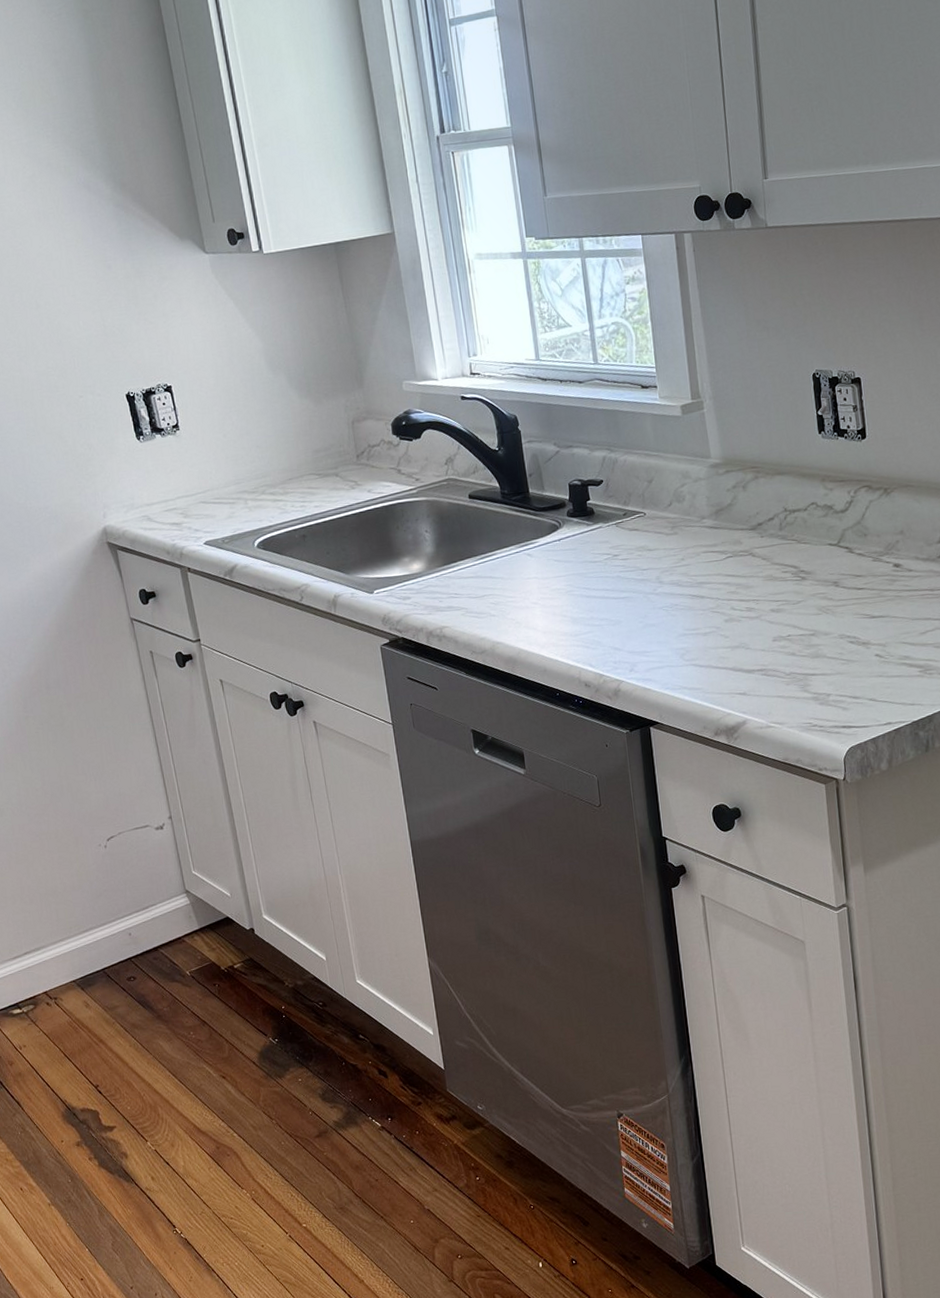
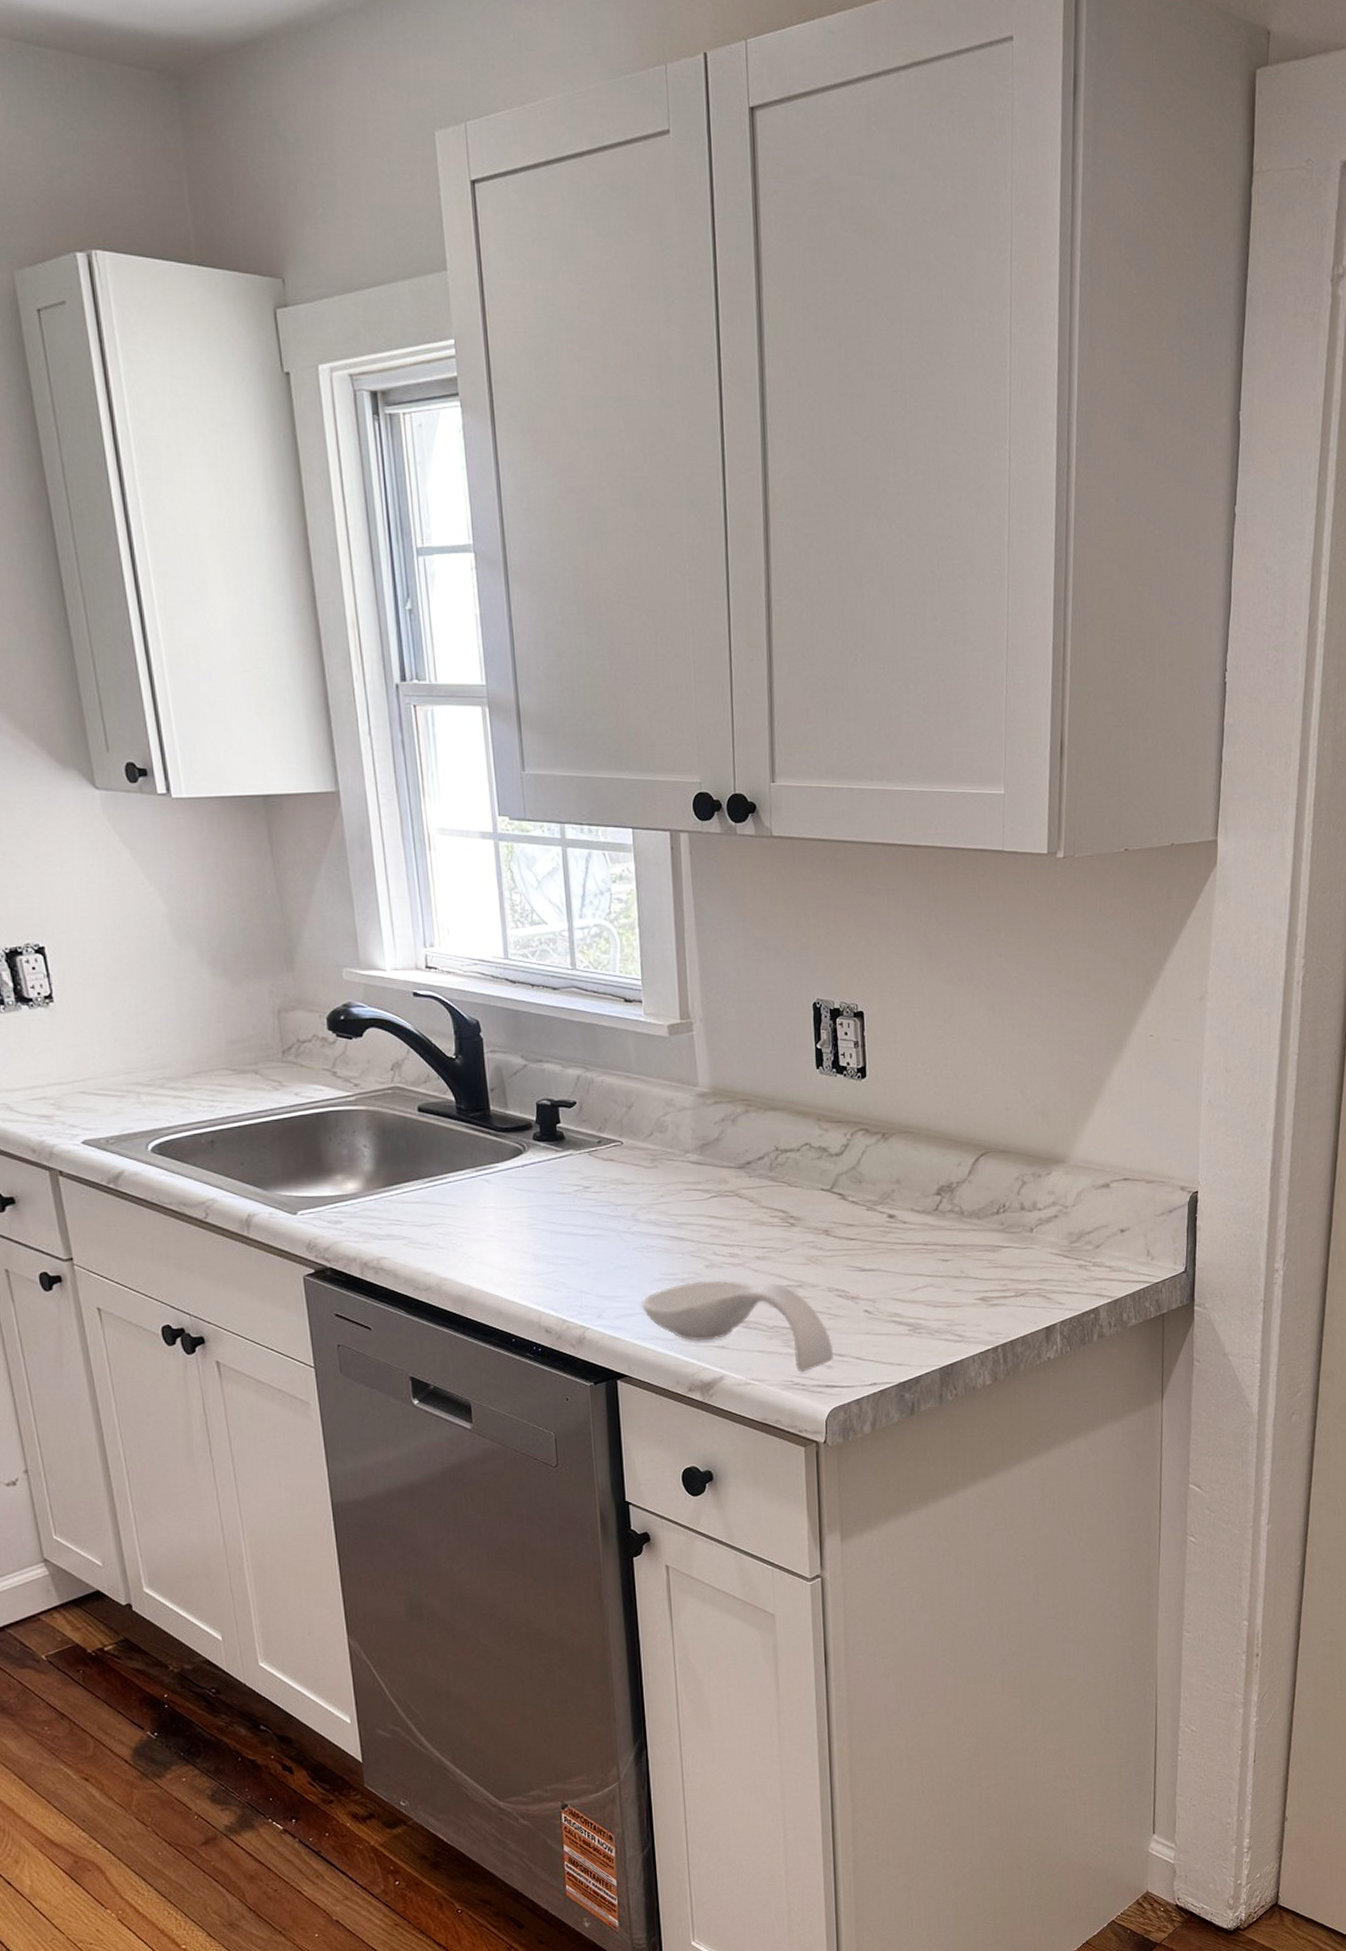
spoon rest: none [668,632,849,715] -> present [641,1280,834,1373]

